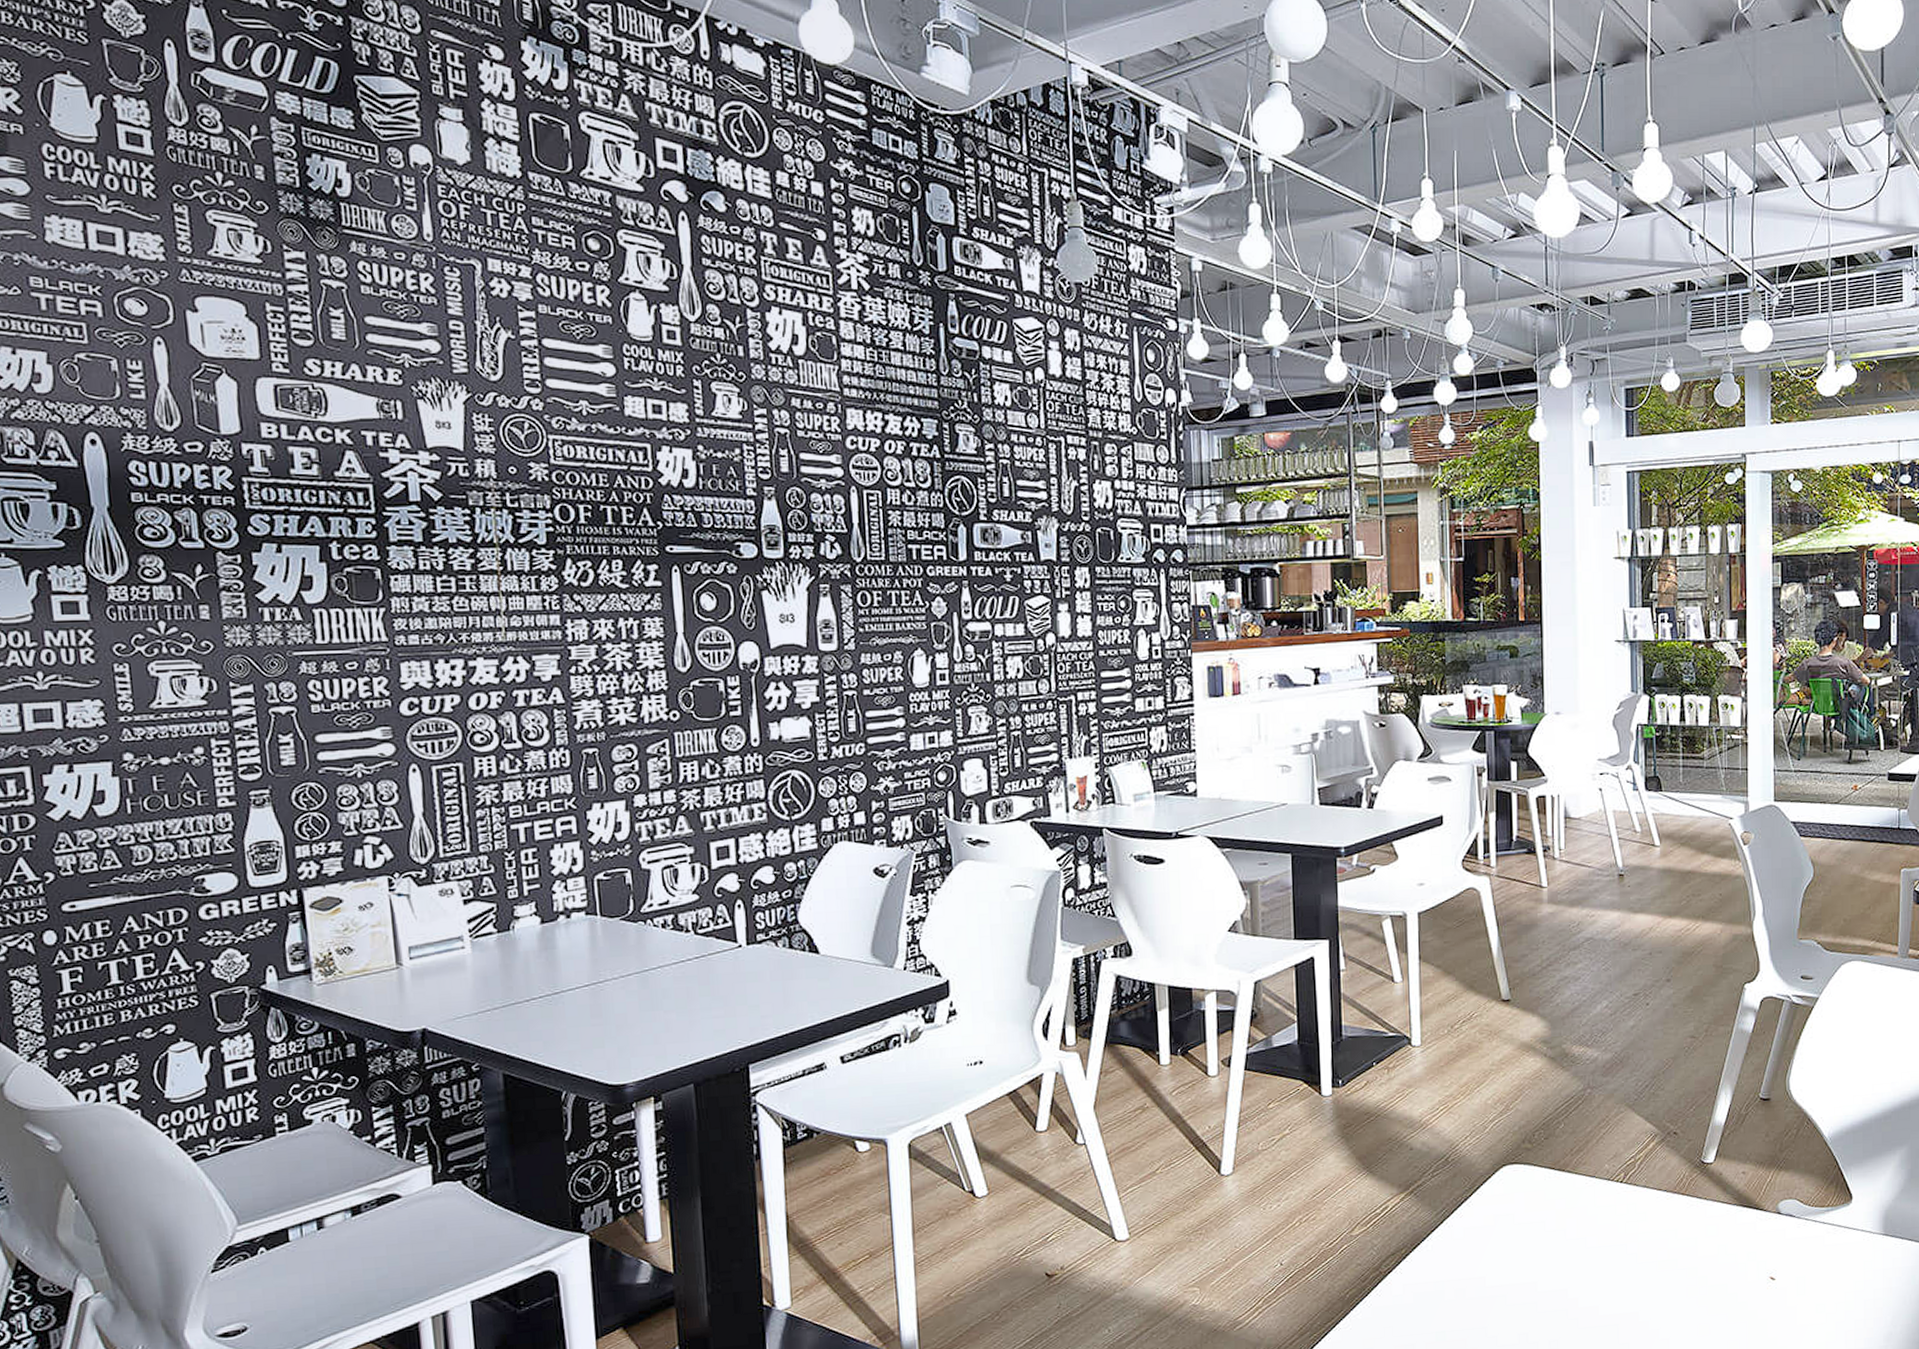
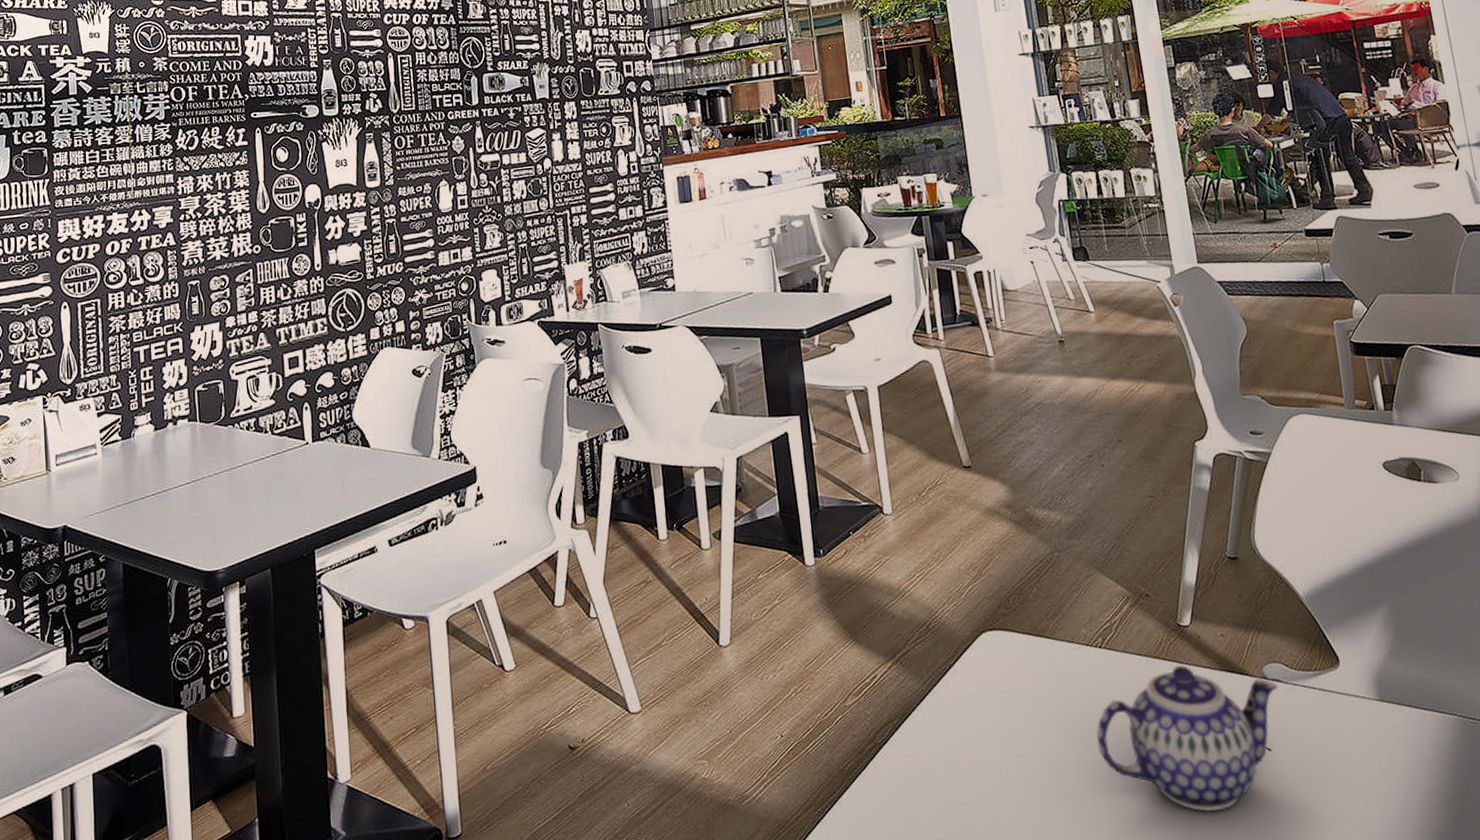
teapot: none [1606,1200,1790,1336] -> present [1096,665,1278,812]

